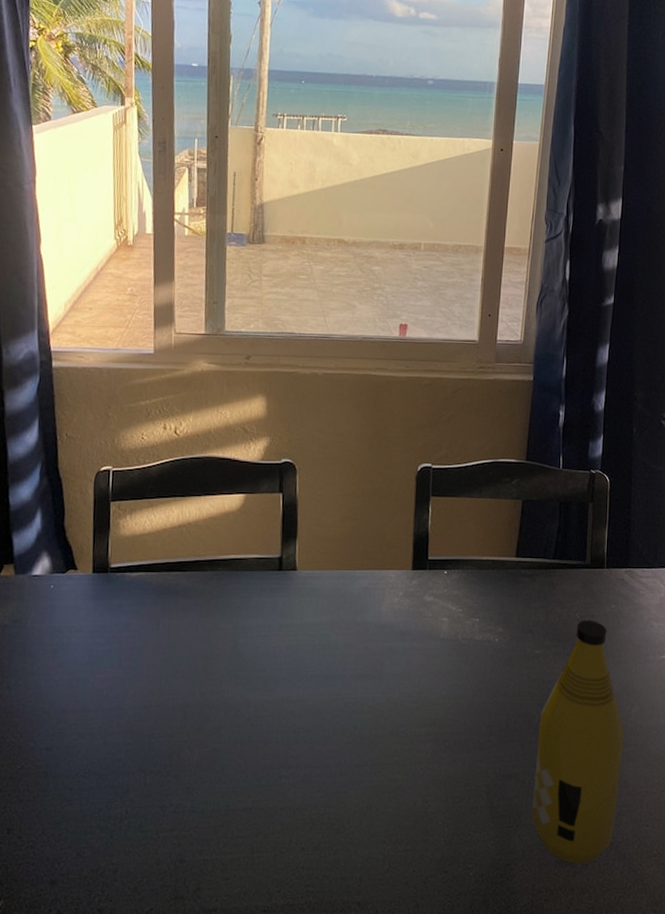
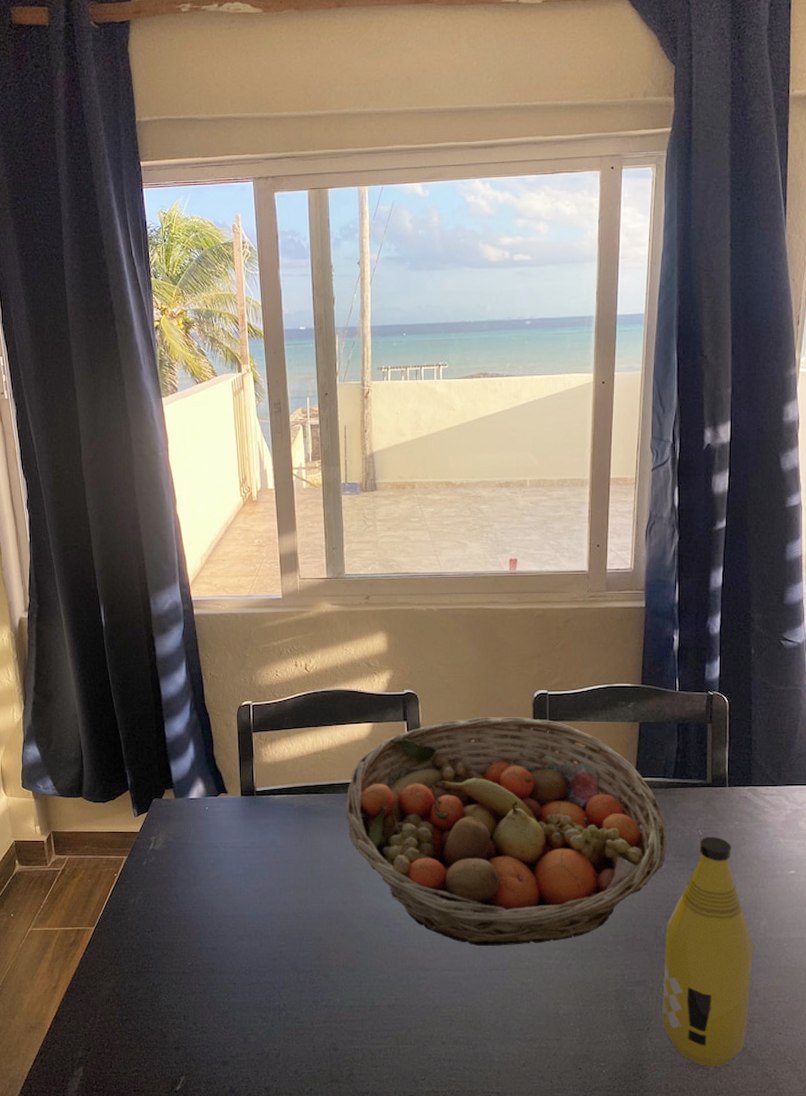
fruit basket: none [210,490,545,739] -> present [346,716,667,946]

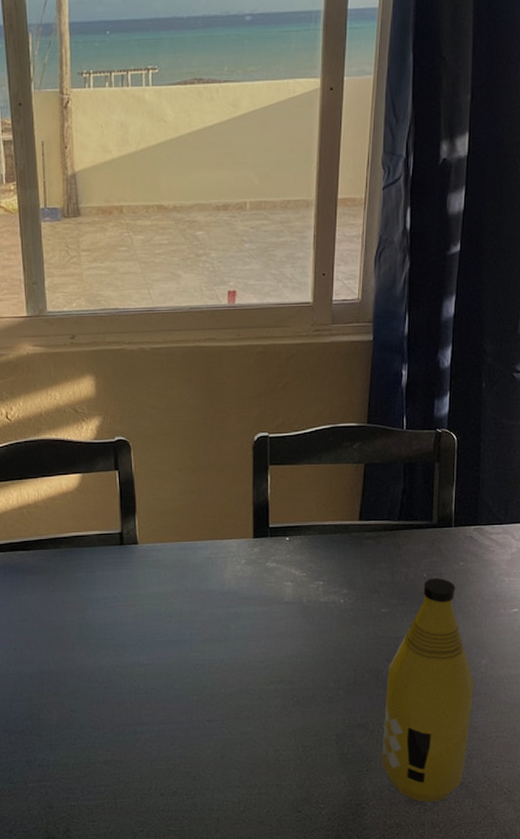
fruit basket: present [346,716,667,946] -> none [55,461,391,698]

